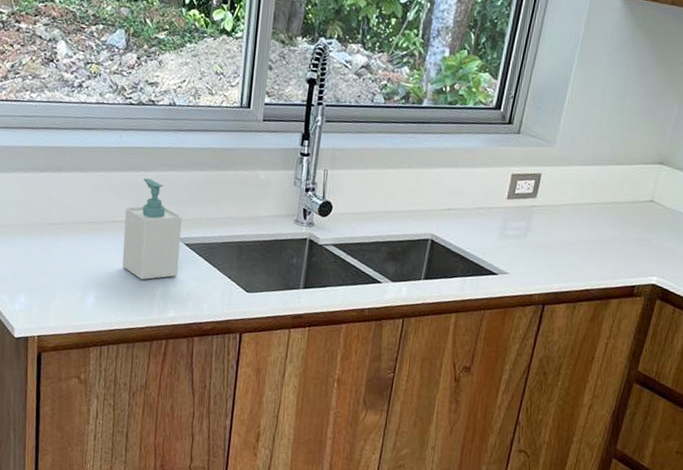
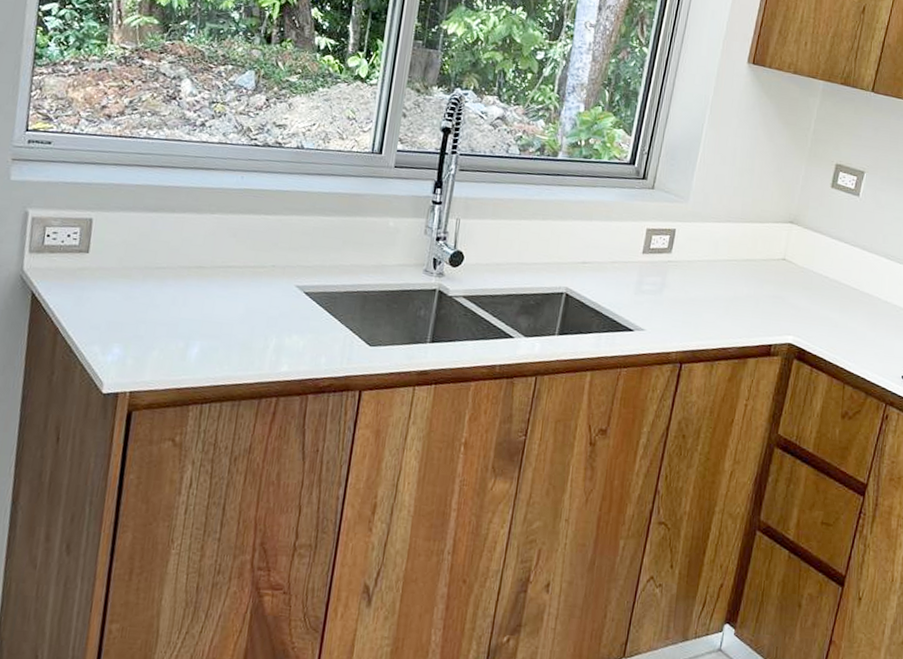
soap bottle: present [122,178,182,280] -> none [233,222,303,331]

